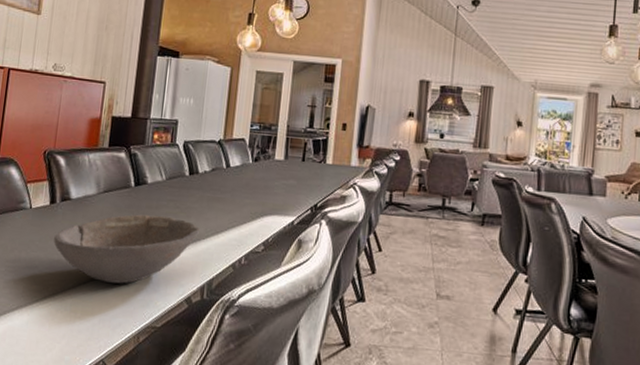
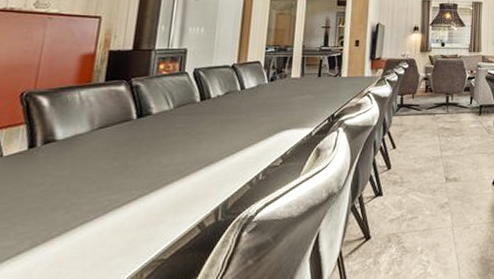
bowl: present [54,214,200,284] -> none [32,144,214,224]

